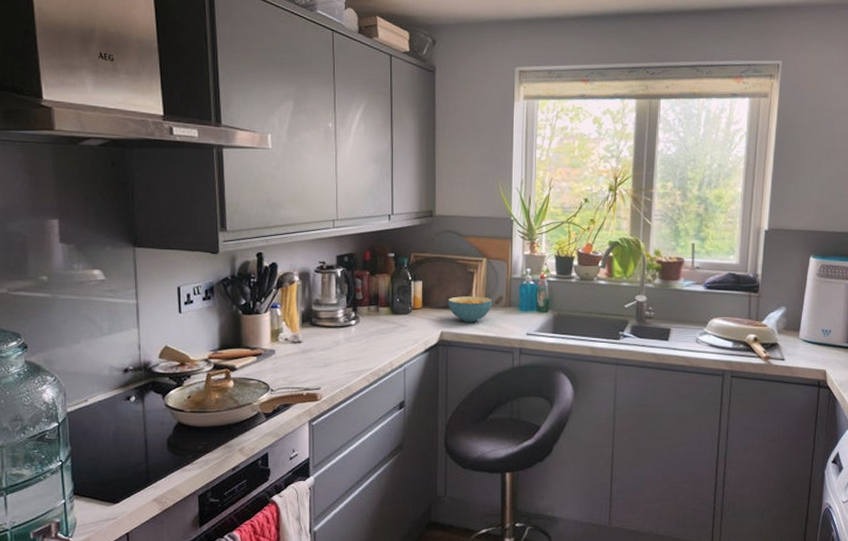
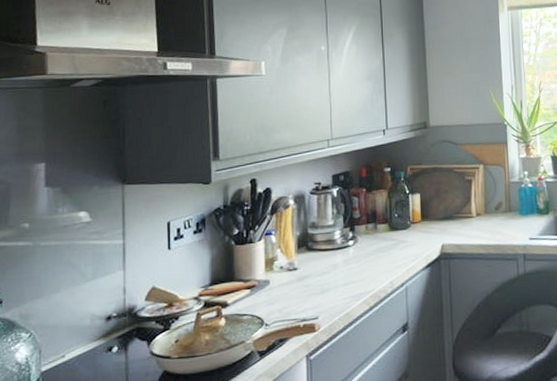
cereal bowl: present [448,296,493,323] -> none [447,204,493,233]

